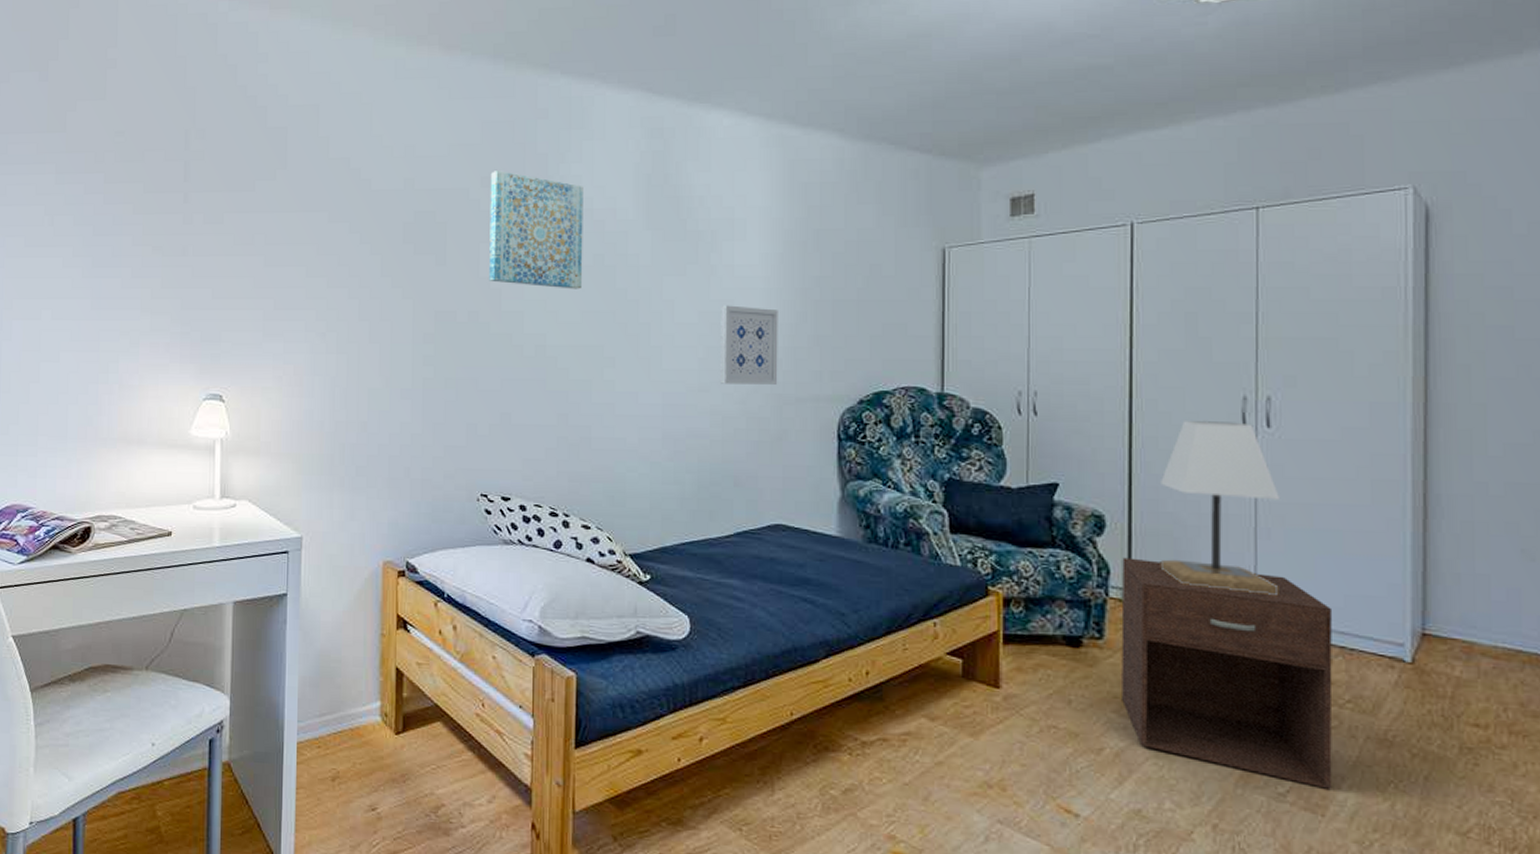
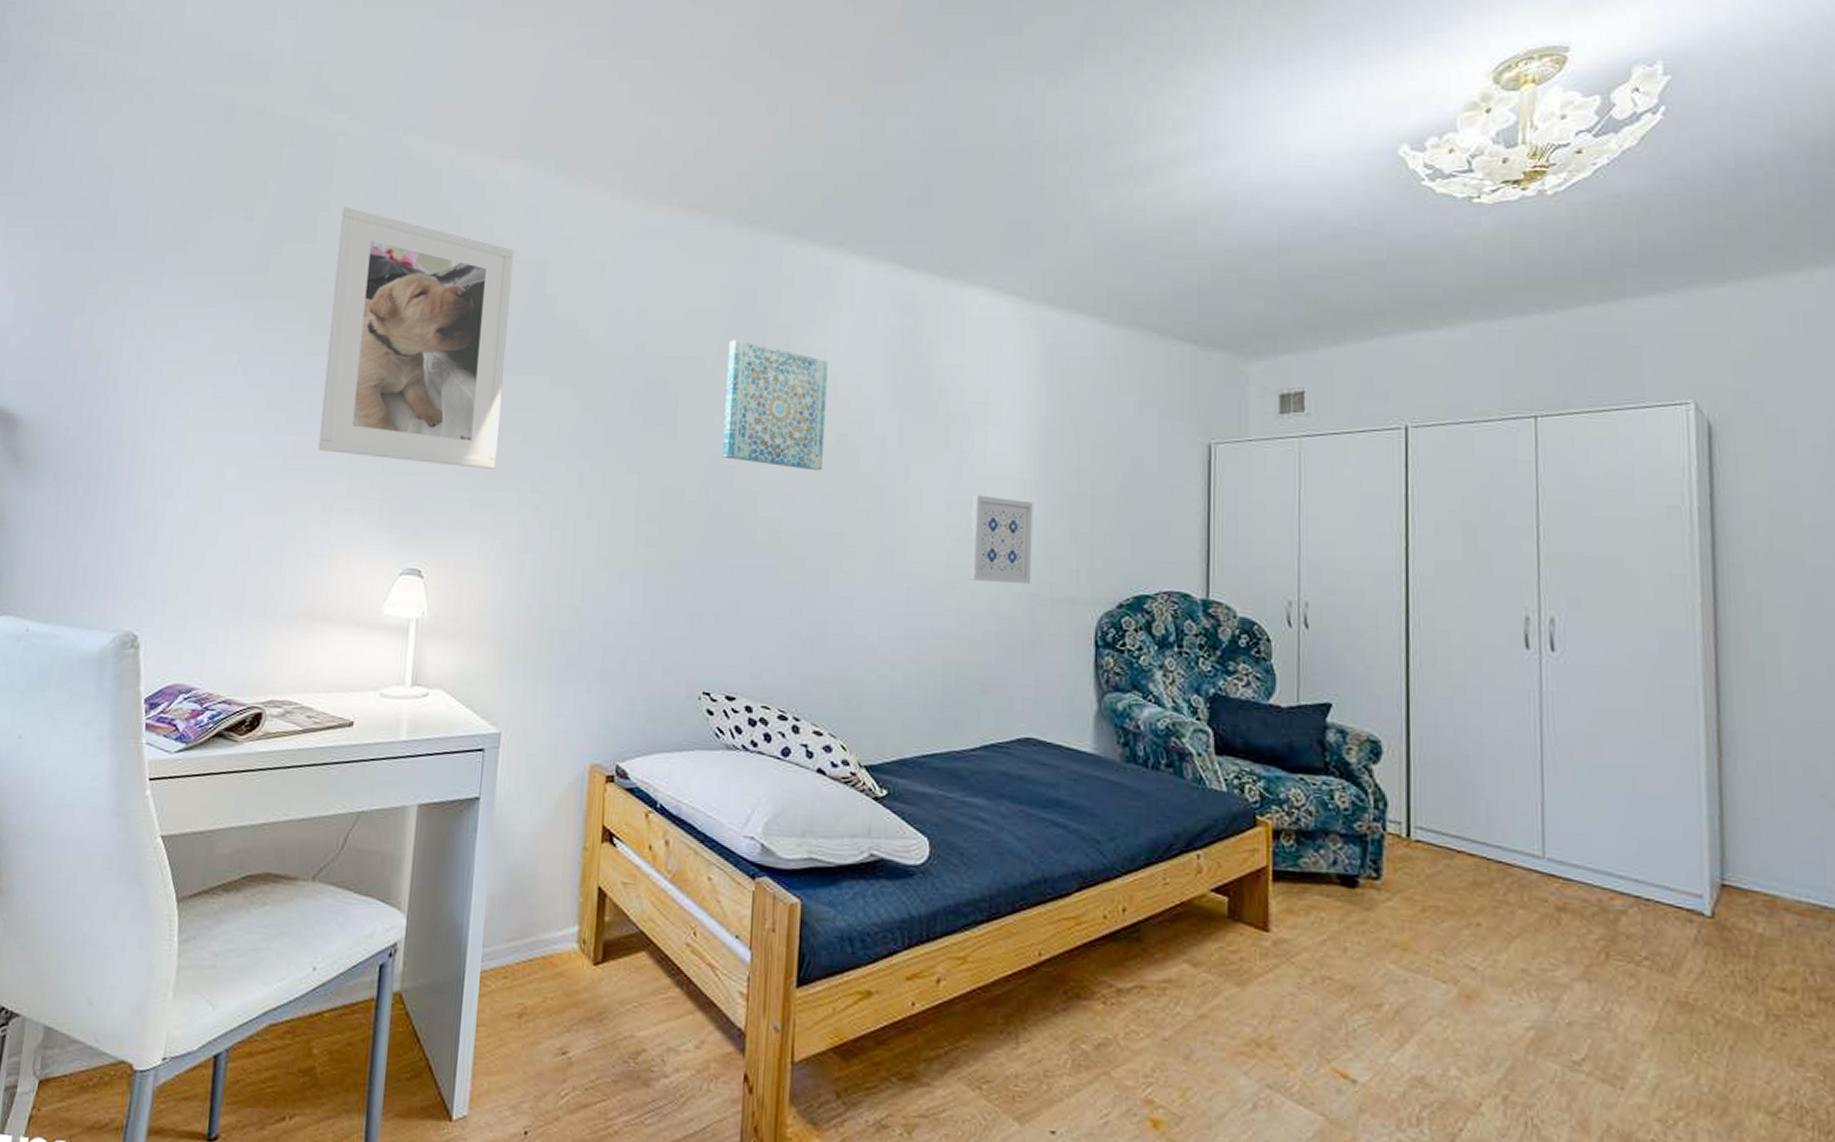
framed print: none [122,63,288,302] -> present [318,206,514,470]
nightstand: present [1121,557,1333,789] -> none [1400,788,1631,1058]
lamp: present [1160,421,1279,595] -> none [1440,641,1568,836]

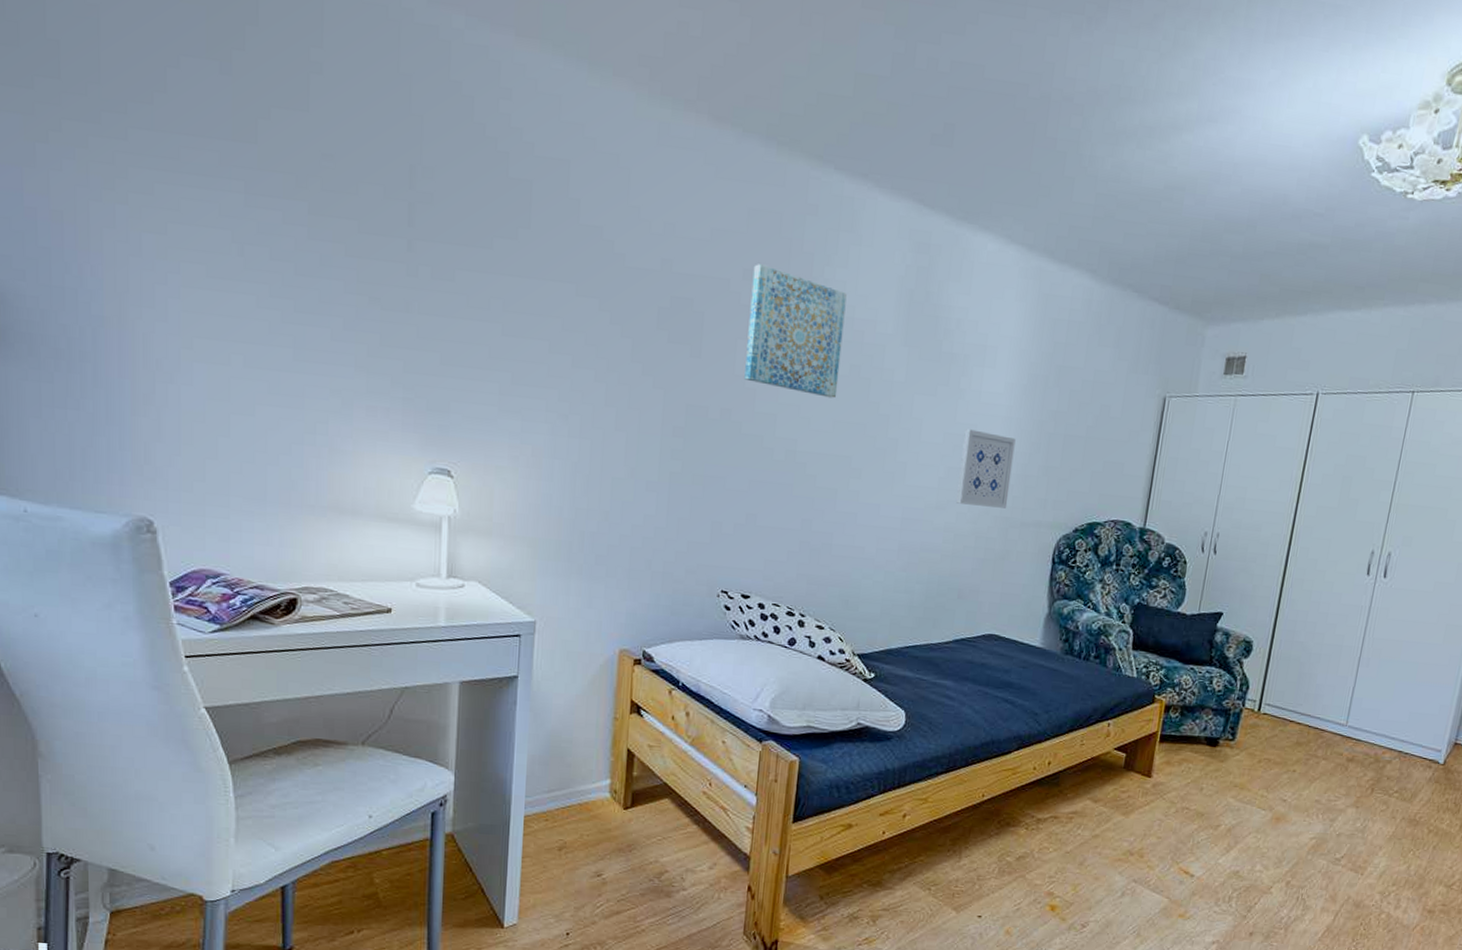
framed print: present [318,206,514,470] -> none [332,71,535,377]

